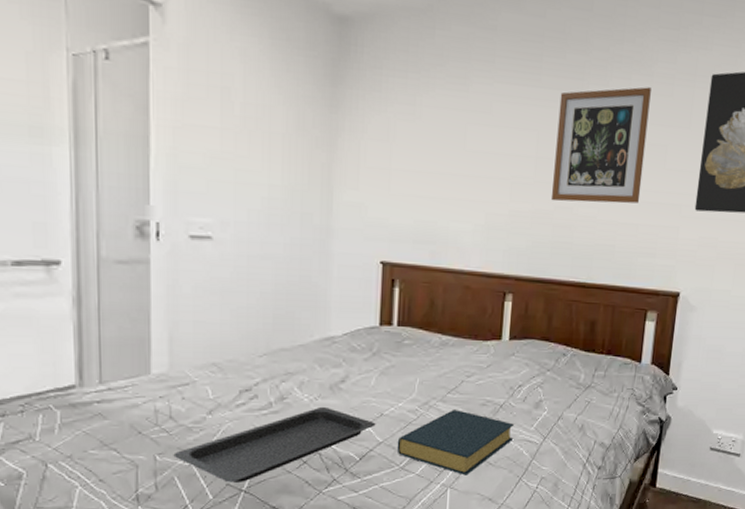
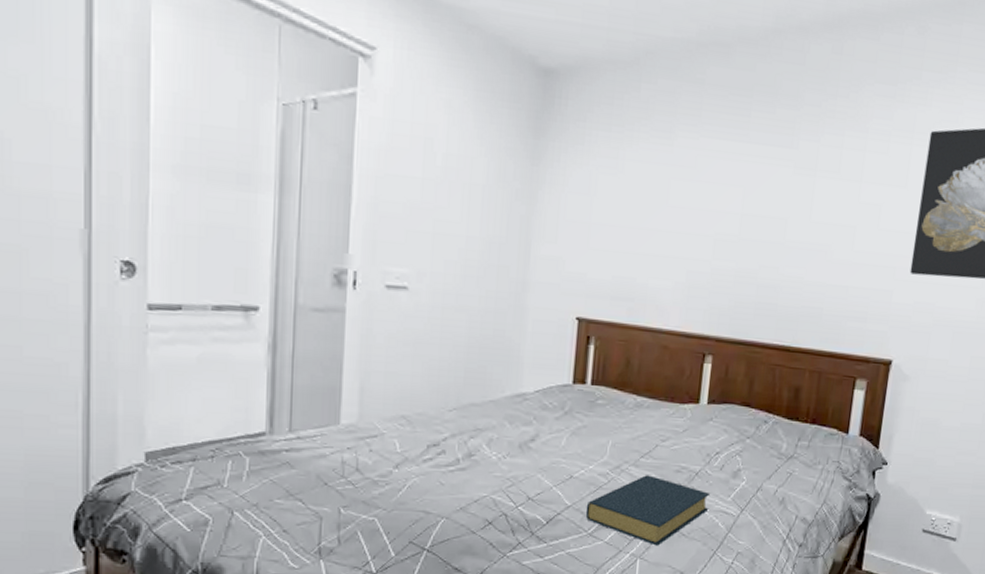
serving tray: present [173,406,376,483] -> none [358,465,565,541]
wall art: present [551,87,651,204] -> none [755,143,865,265]

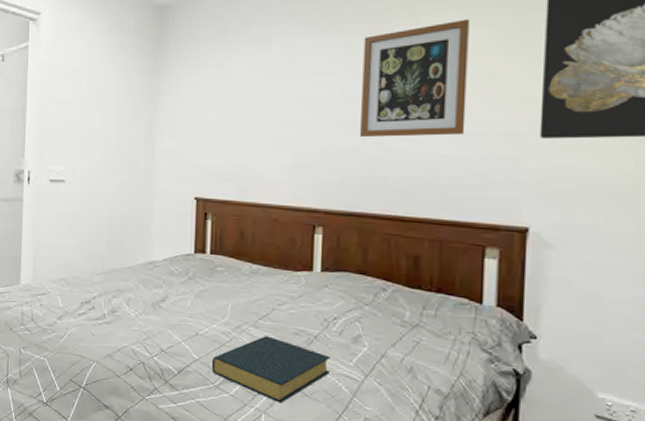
wall art: none [755,143,865,265] -> present [359,19,469,138]

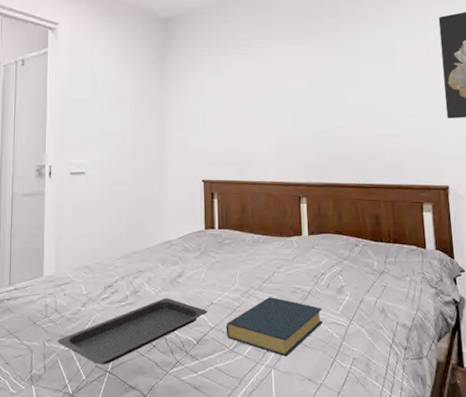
serving tray: none [33,321,192,380] -> present [57,297,208,365]
wall art: present [359,19,469,138] -> none [322,33,399,123]

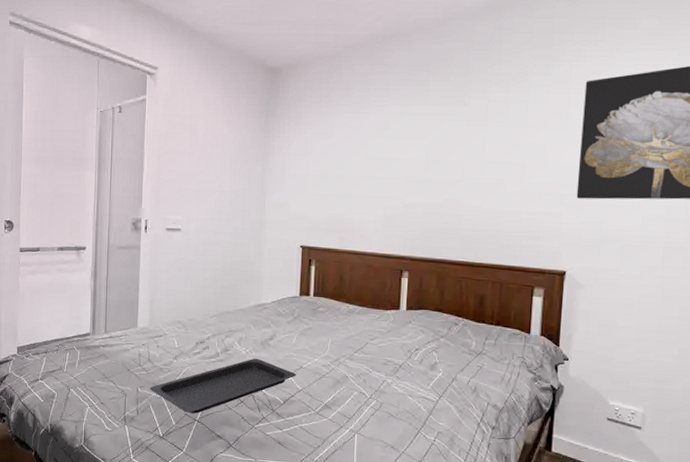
hardback book: present [226,297,324,357] -> none [313,367,413,424]

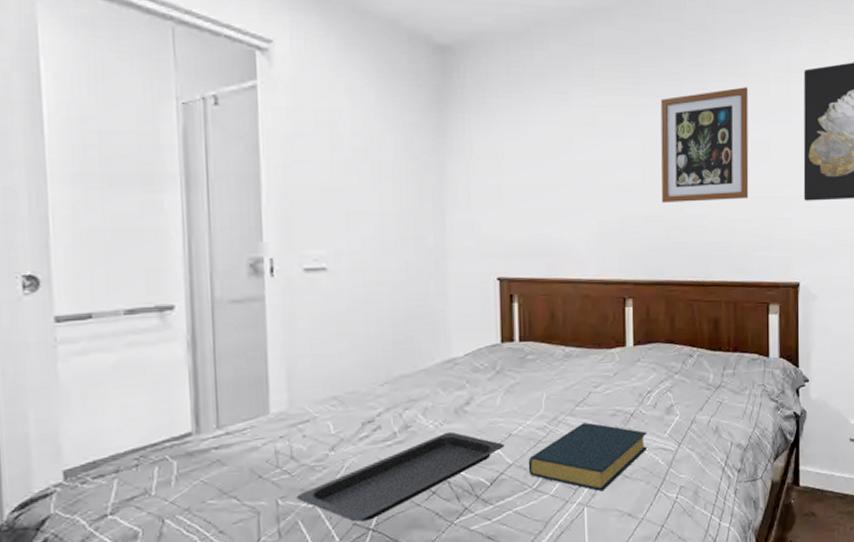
hardback book: none [313,367,413,424] -> present [528,422,648,492]
wall art: none [440,97,528,195] -> present [660,87,749,204]

